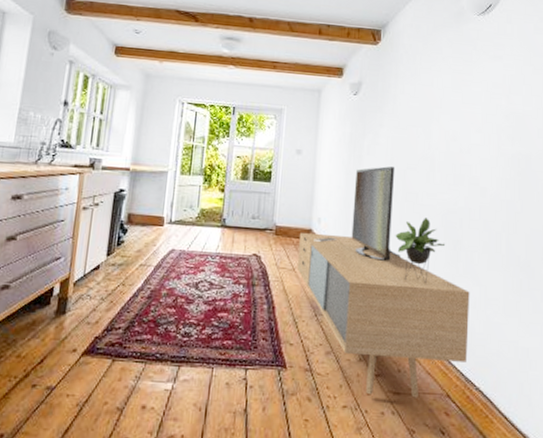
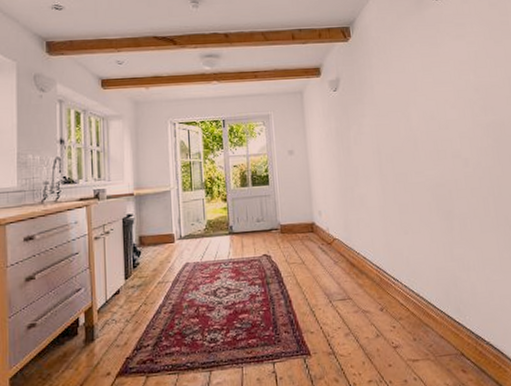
media console: present [296,166,470,398] -> none [303,153,474,367]

